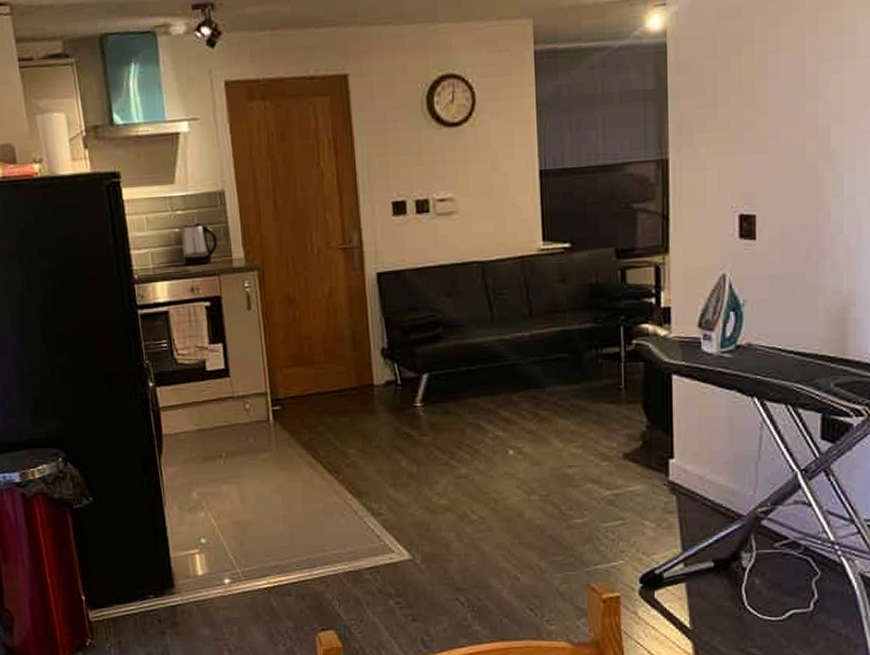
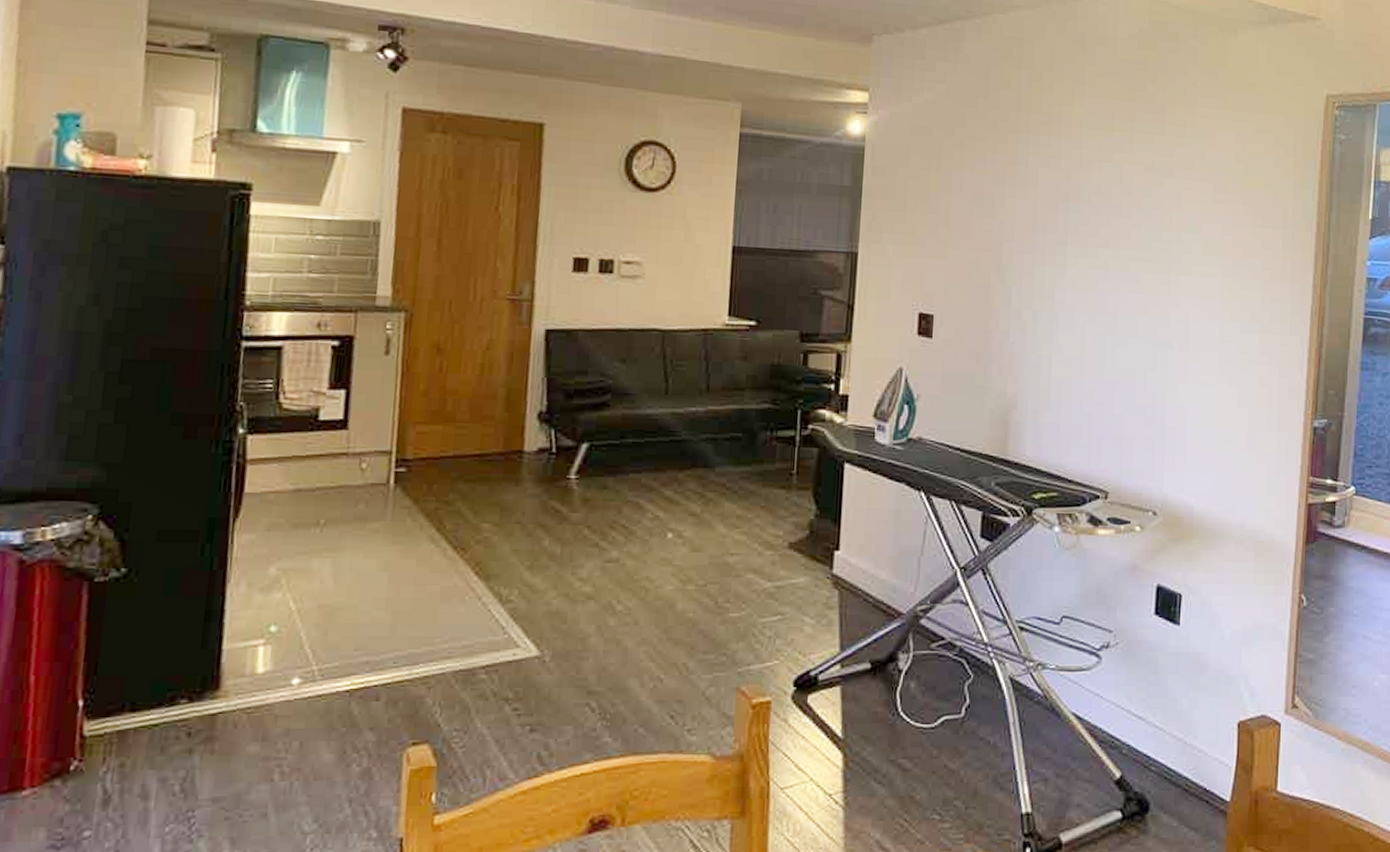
kettle: present [179,222,218,266] -> none [313,250,363,299]

